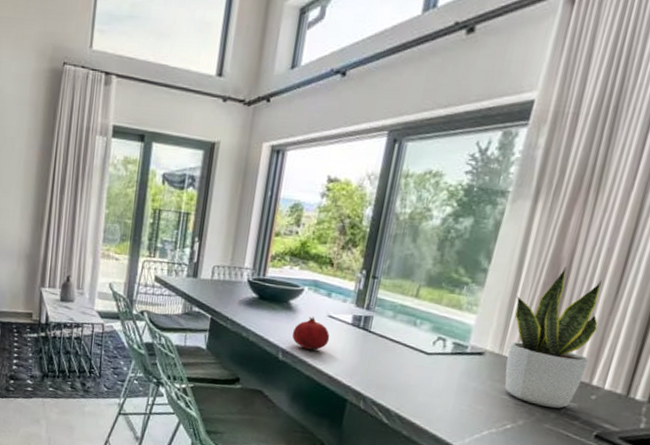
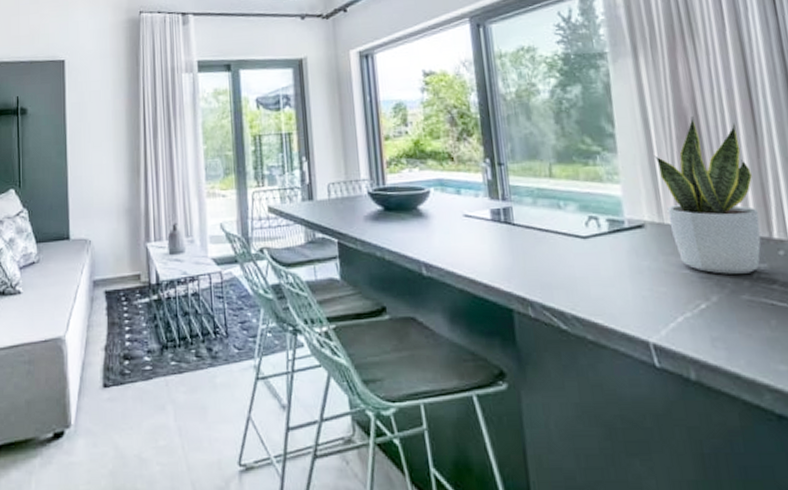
fruit: present [292,316,330,350] -> none [430,220,473,258]

